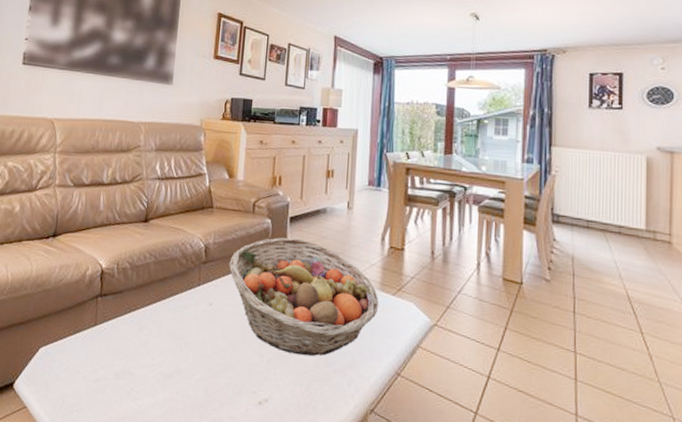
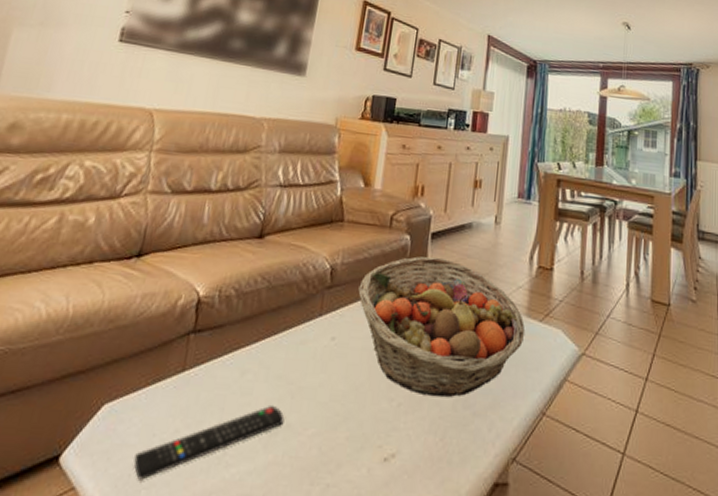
remote control: none [66,354,176,405] -> present [134,405,285,480]

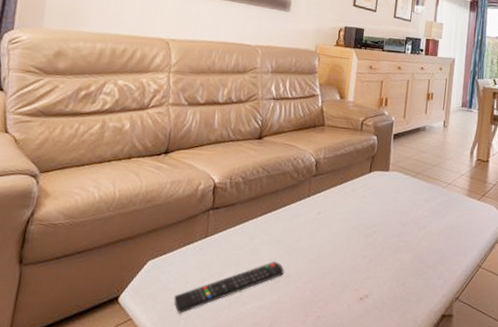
fruit basket: present [358,256,526,398] -> none [337,152,467,255]

